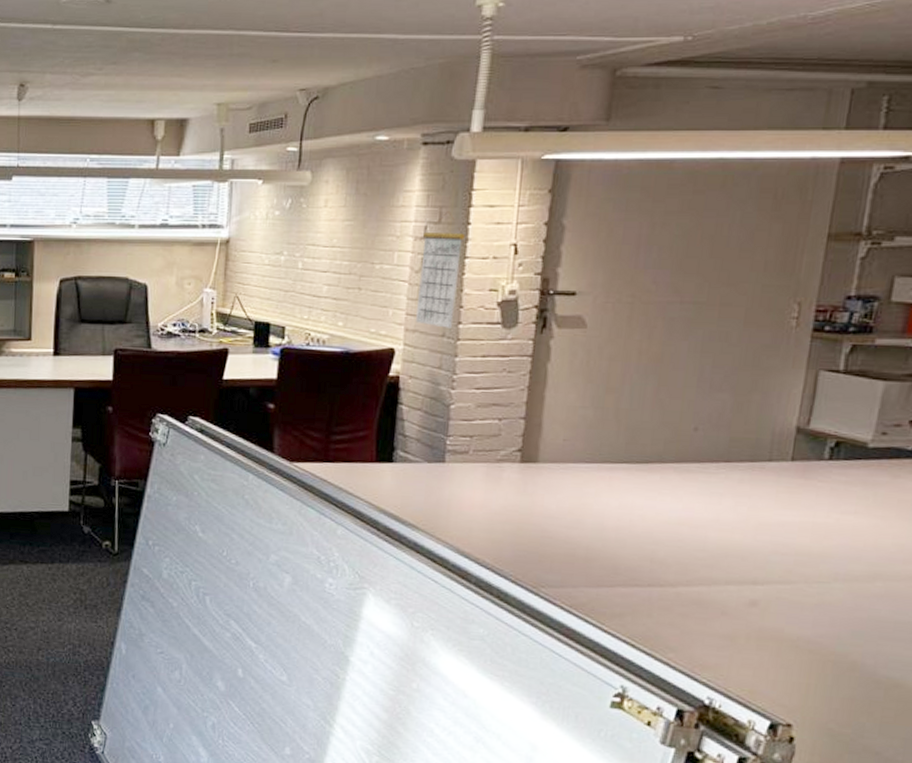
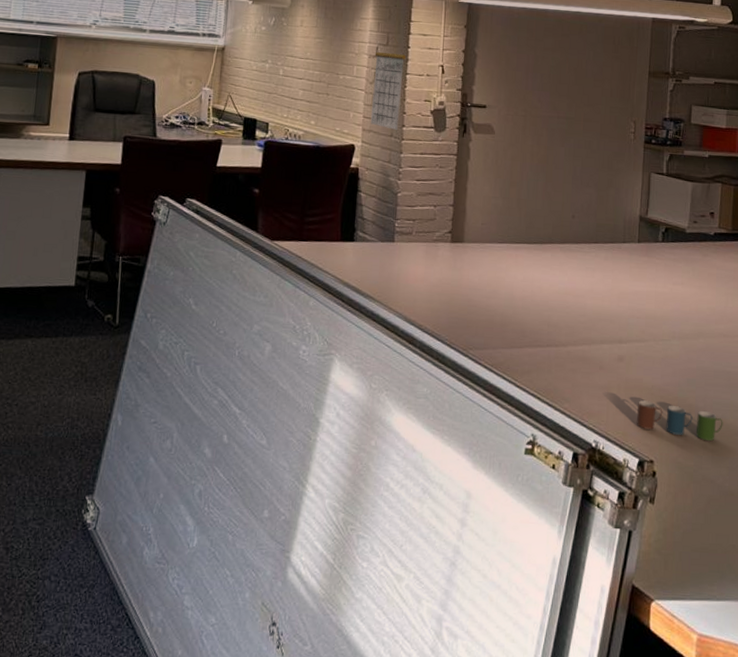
cup: none [770,653,902,707] -> present [636,400,723,442]

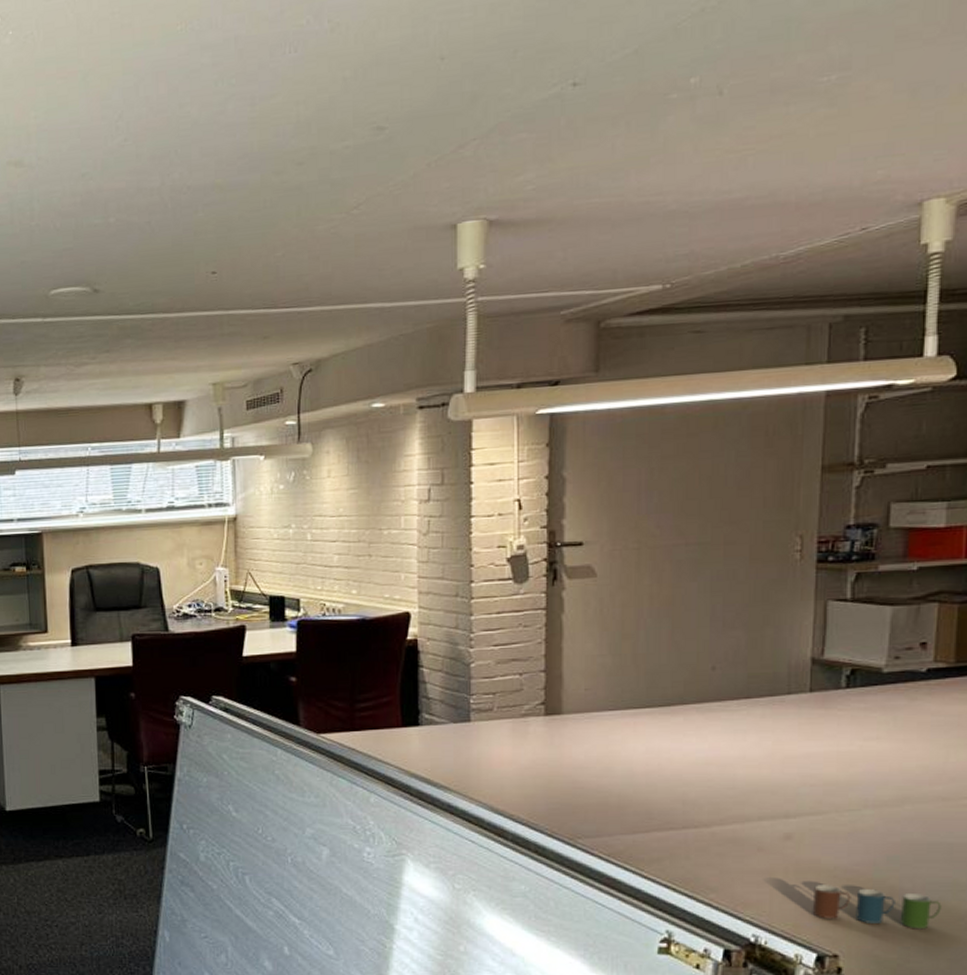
calendar: present [371,37,407,130] -> none [428,472,469,588]

